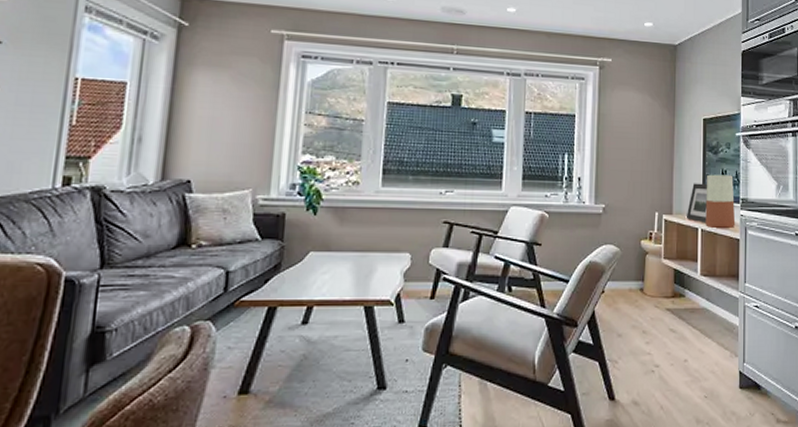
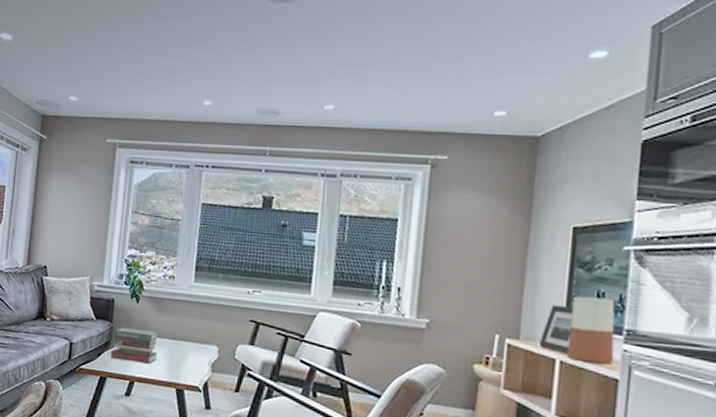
books: none [282,245,341,284] -> present [111,327,158,364]

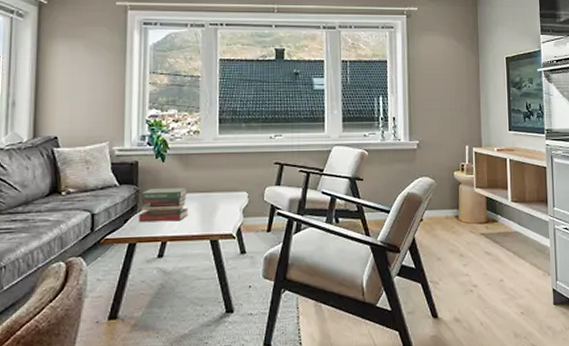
picture frame: present [538,305,573,355] -> none [494,117,514,154]
vase: present [567,295,615,365] -> none [512,108,542,157]

